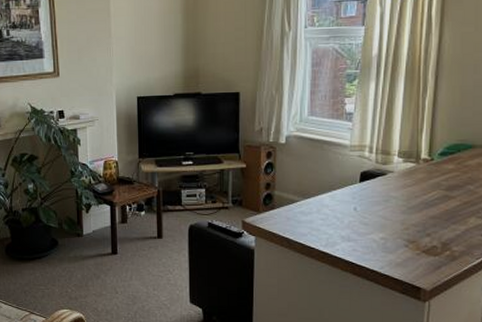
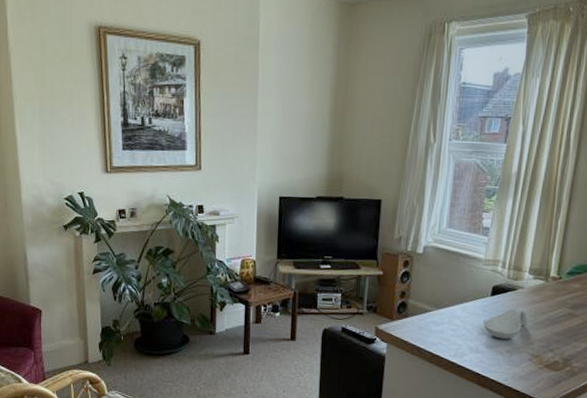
spoon rest: none [354,193,401,226] -> present [483,308,528,339]

